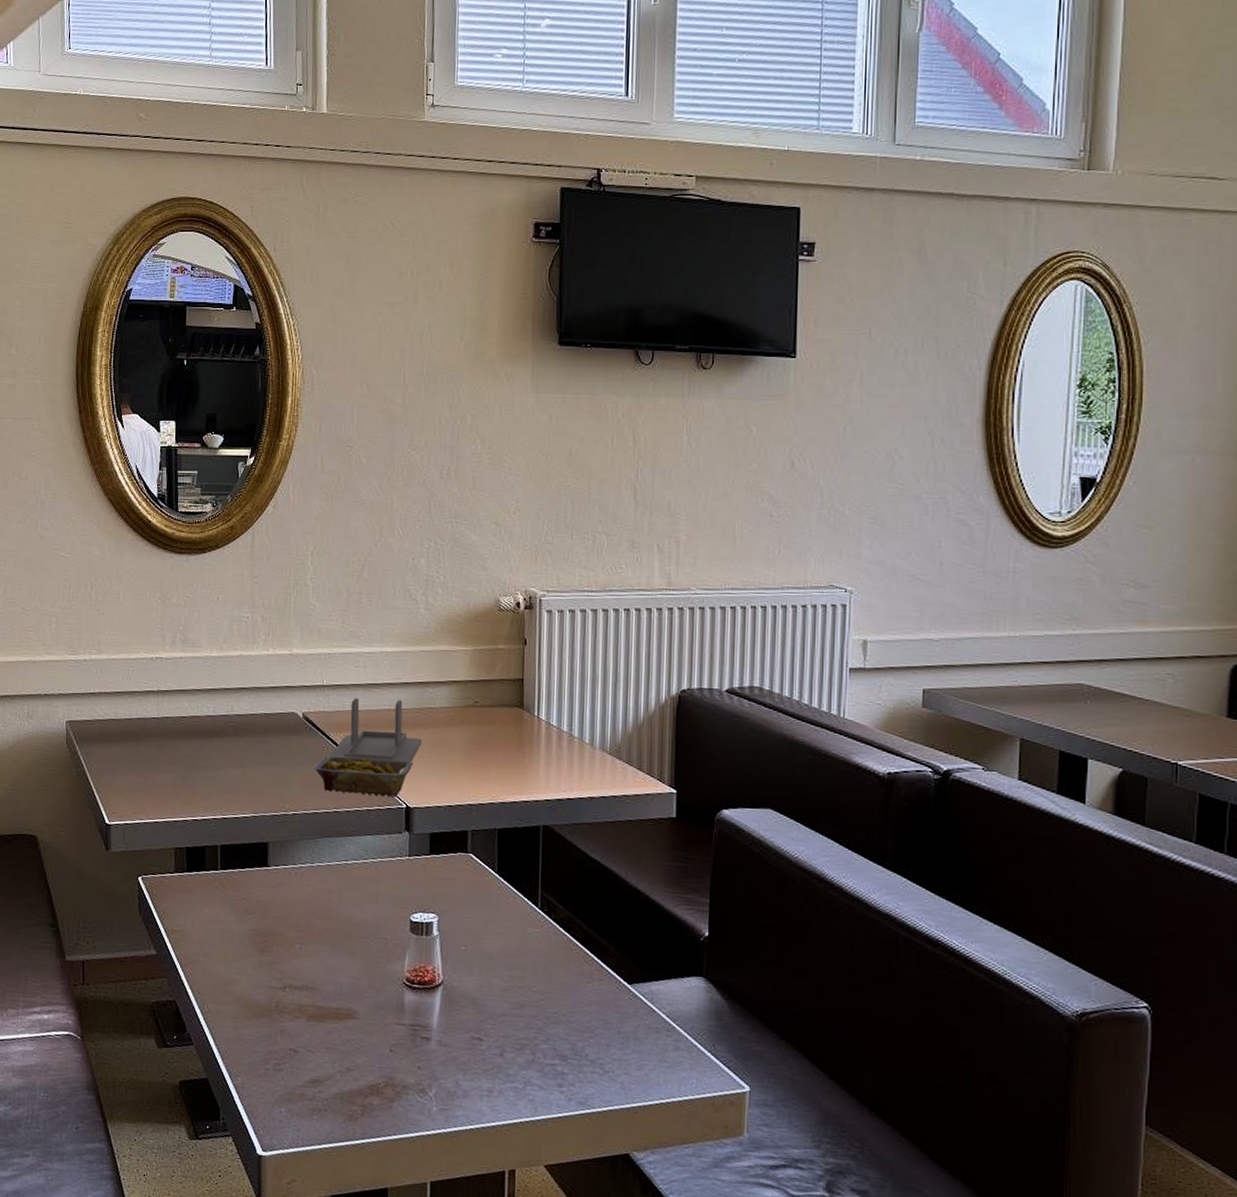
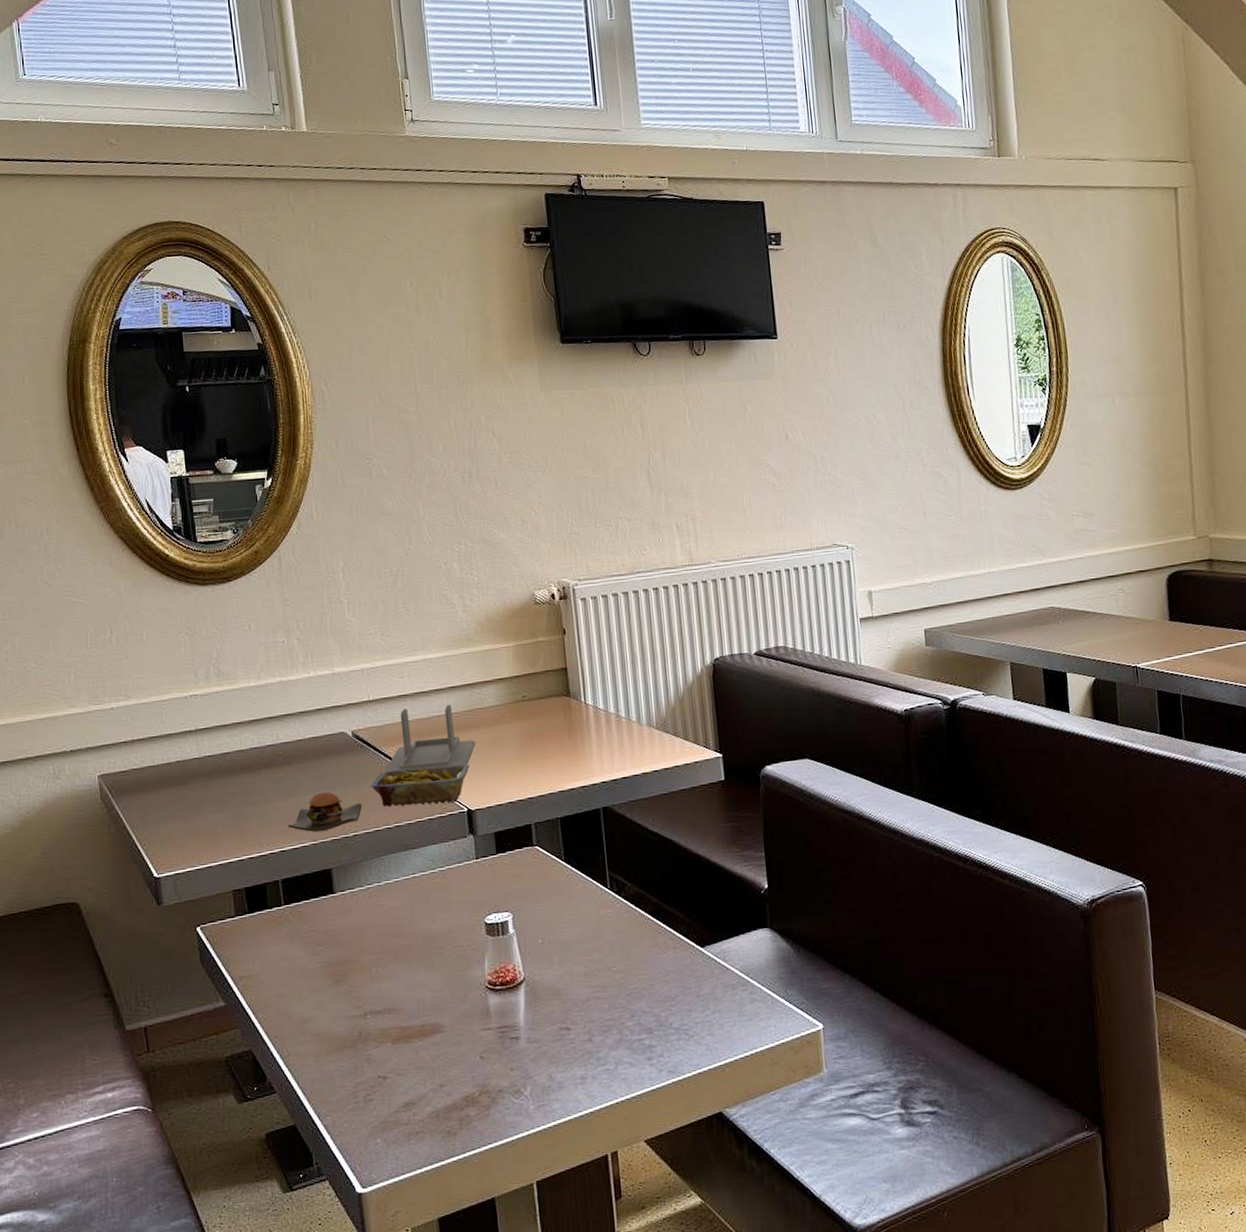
burger: none [232,767,304,805] -> present [287,791,362,832]

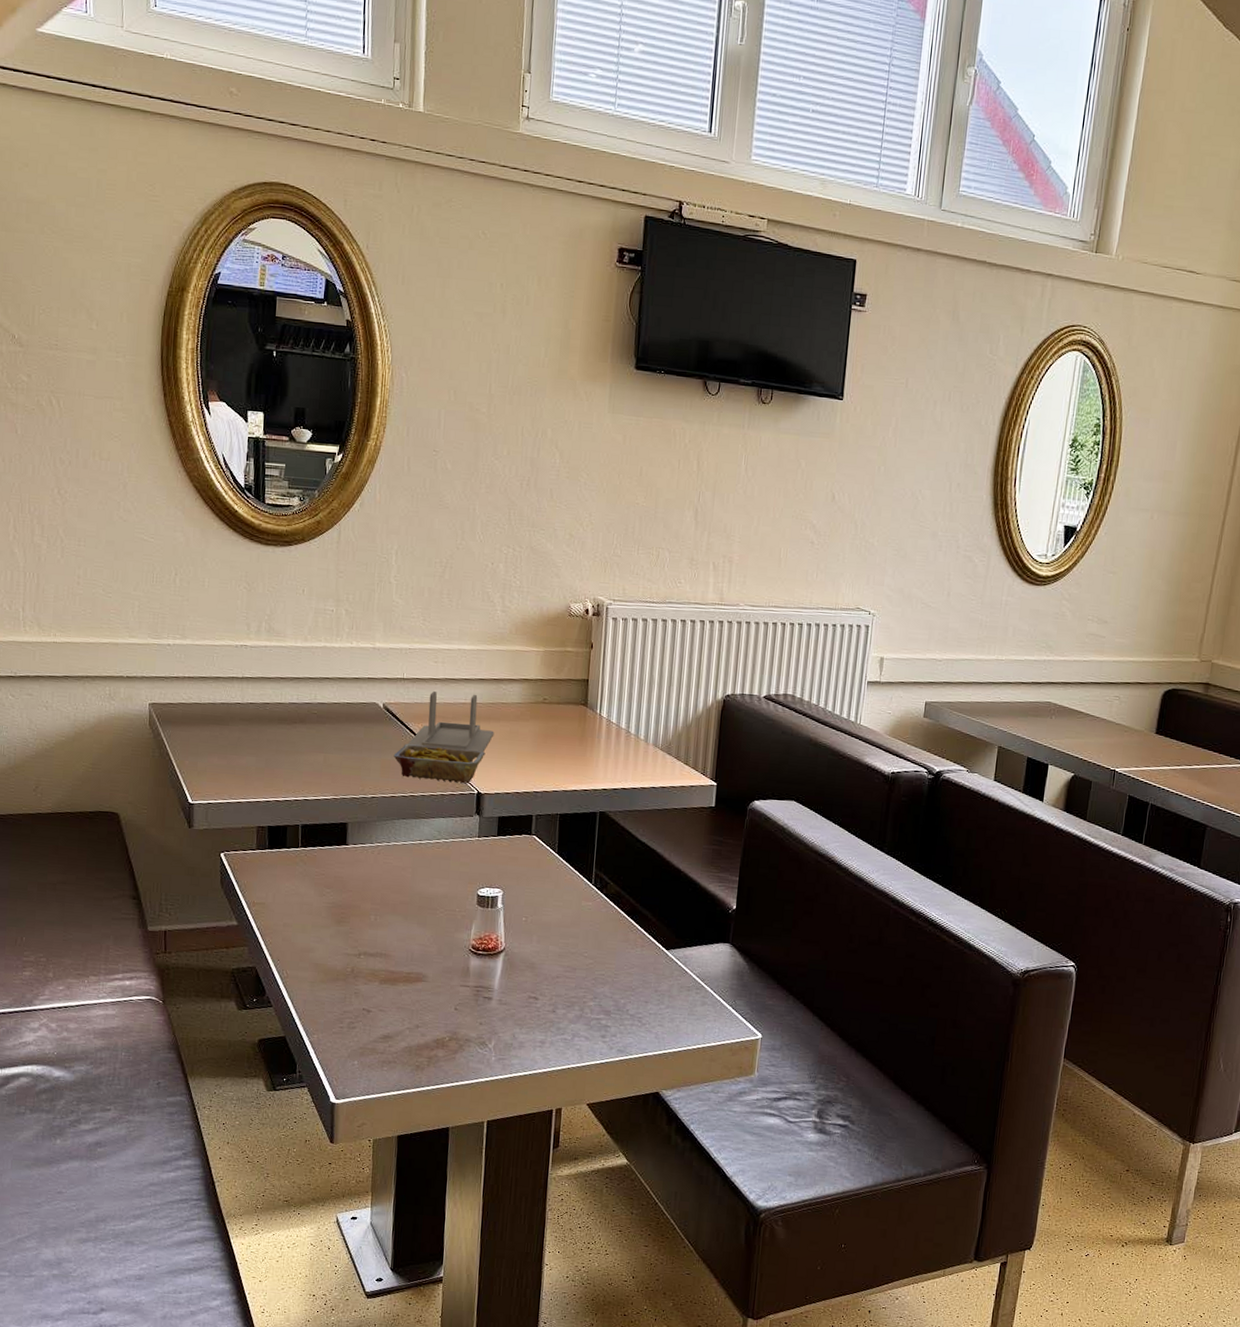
burger: present [287,791,362,832] -> none [313,753,383,789]

